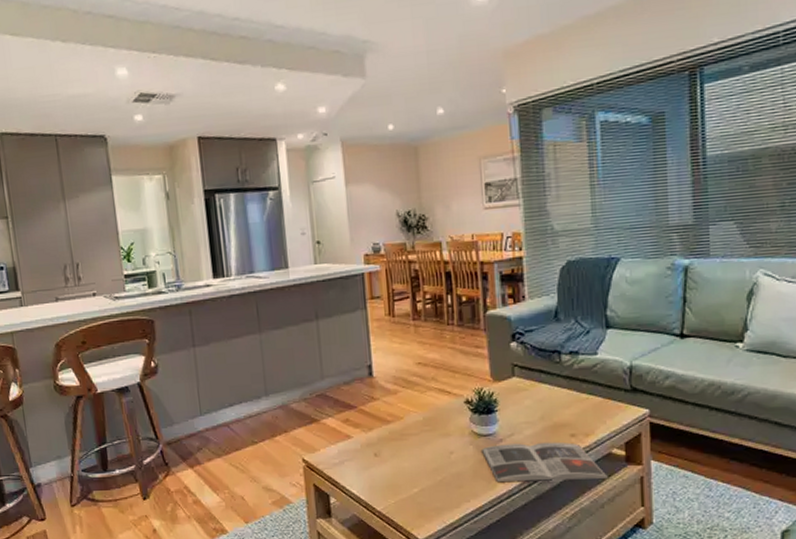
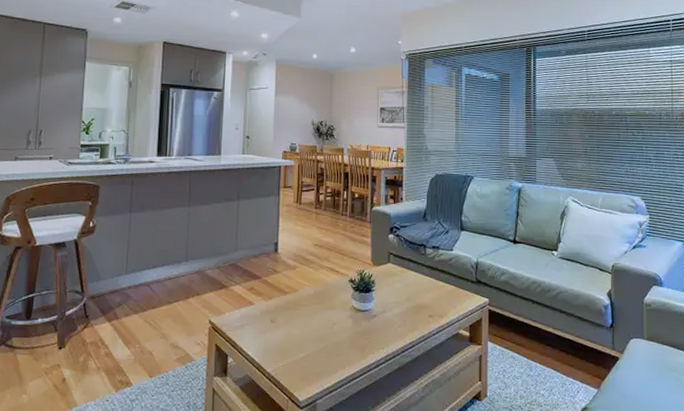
magazine: present [482,442,609,483] -> none [359,319,456,355]

